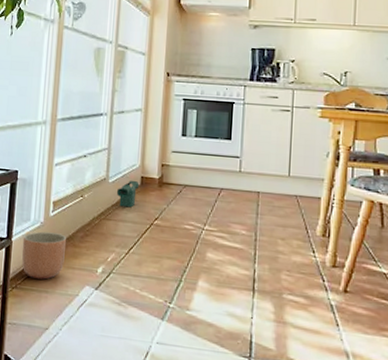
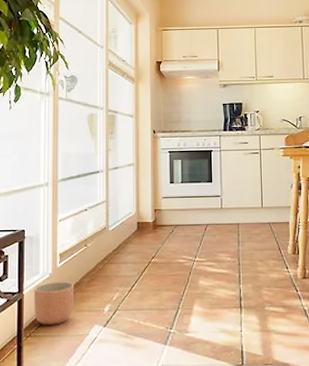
watering can: present [116,181,140,208] -> none [116,227,137,251]

